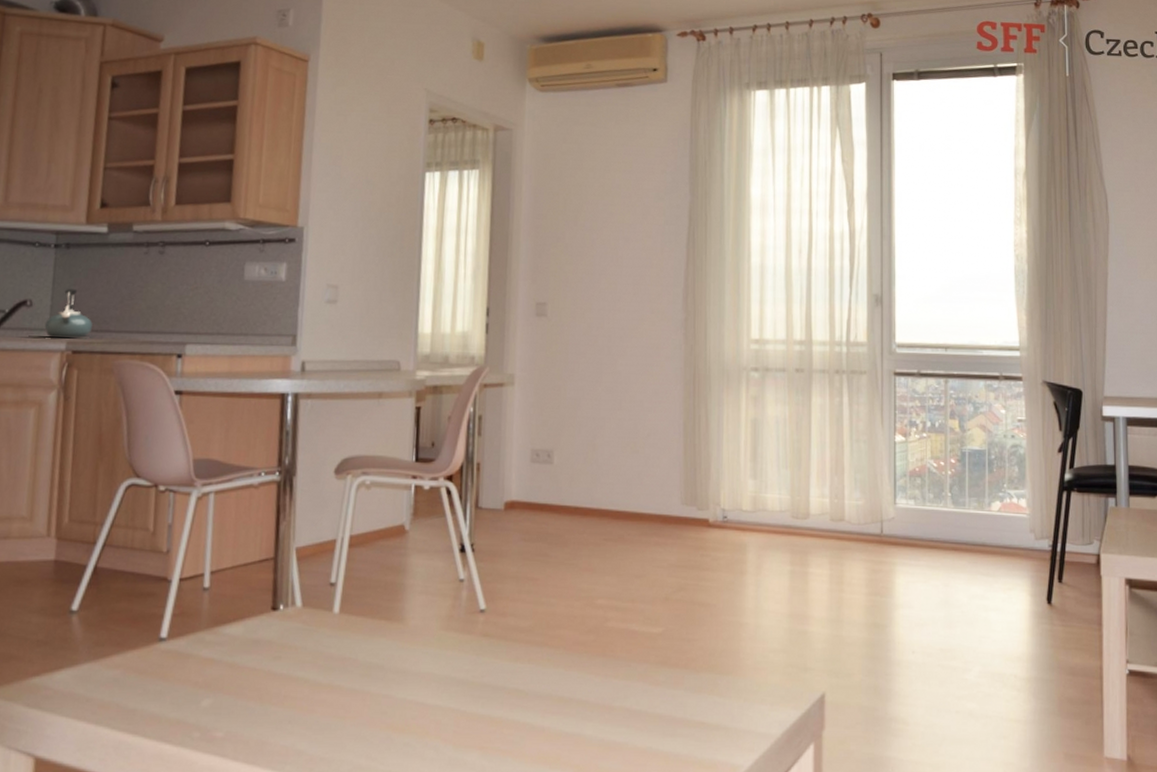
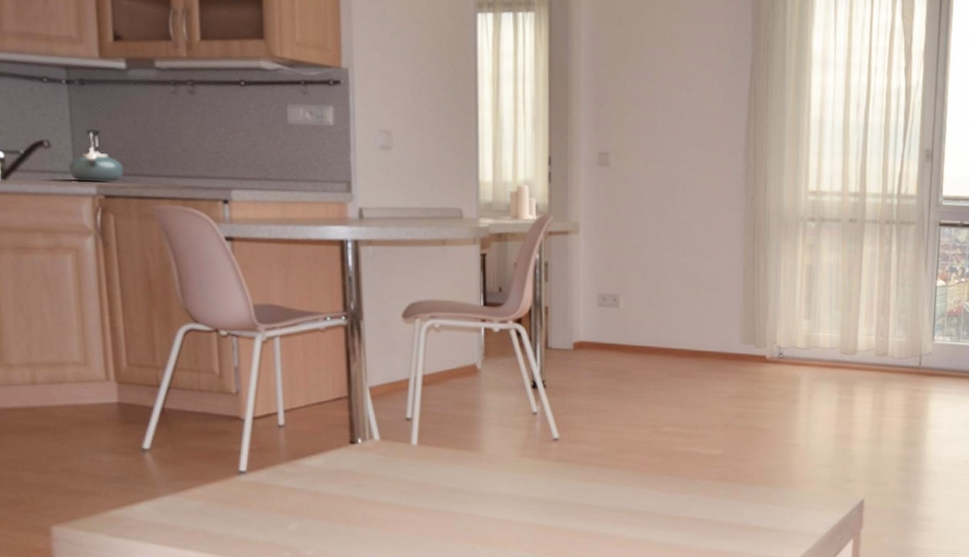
candle: none [445,335,473,372] -> present [509,184,537,220]

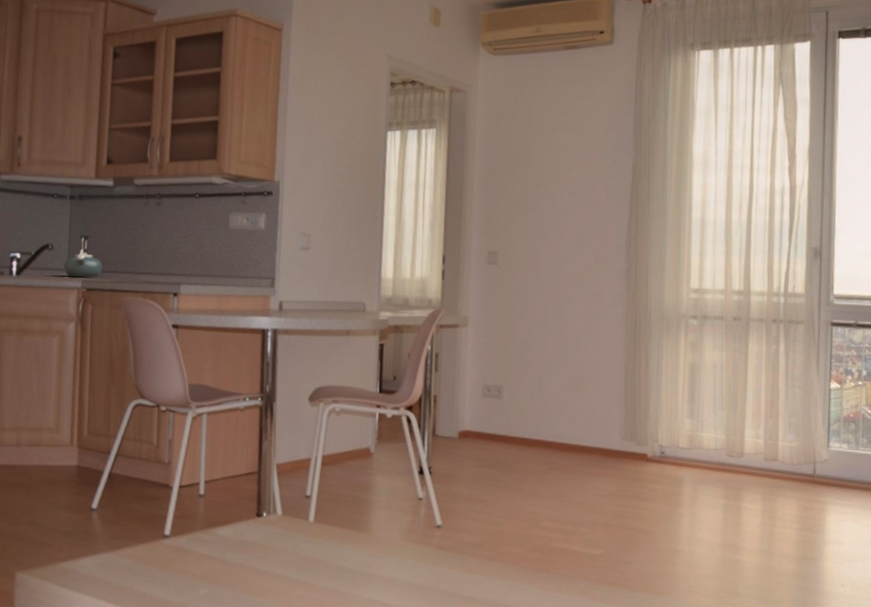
candle: present [509,184,537,220] -> none [406,280,430,314]

